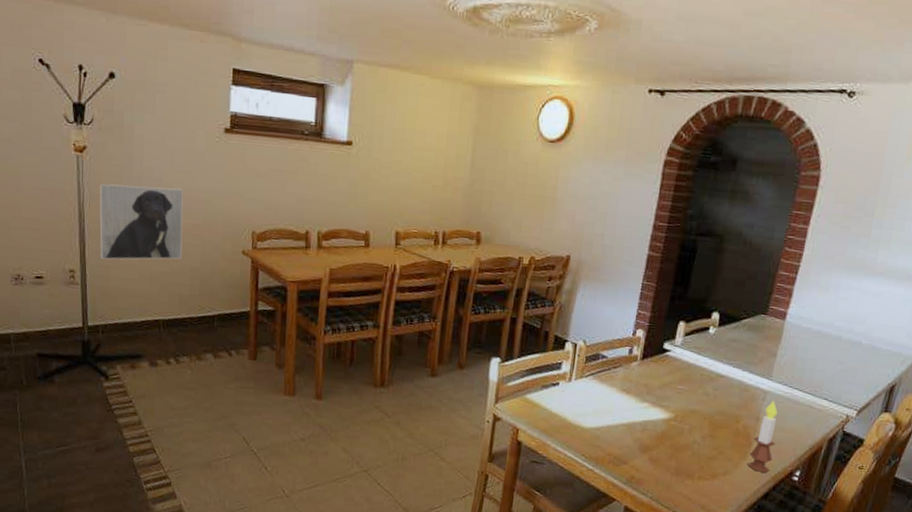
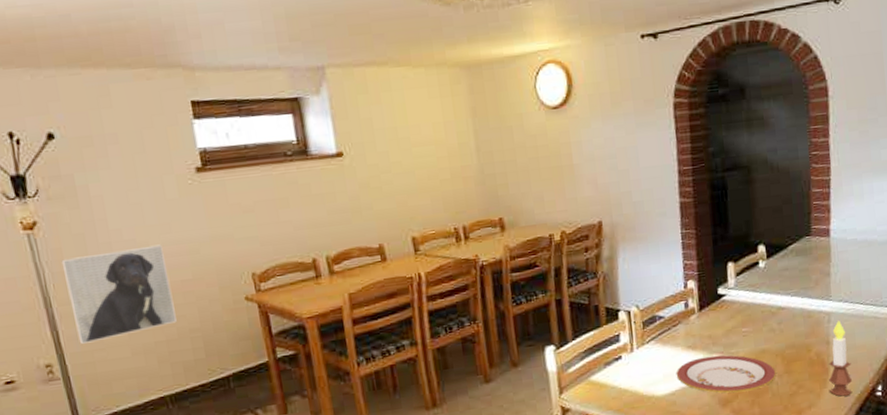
plate: none [605,402,701,445] -> present [676,355,776,393]

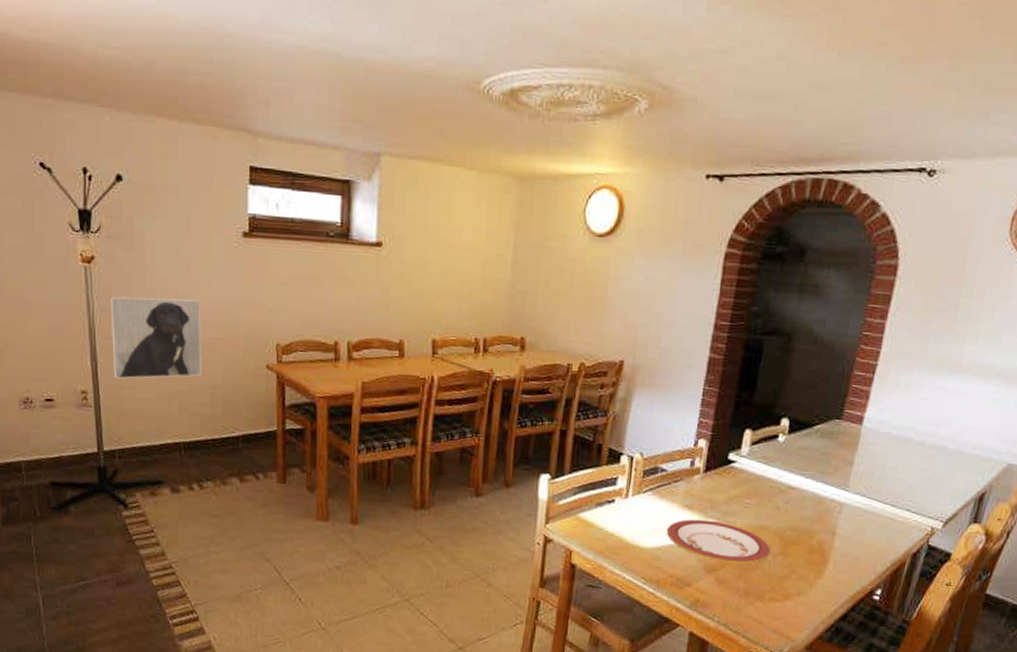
candle: present [829,320,853,397] -> none [824,514,855,592]

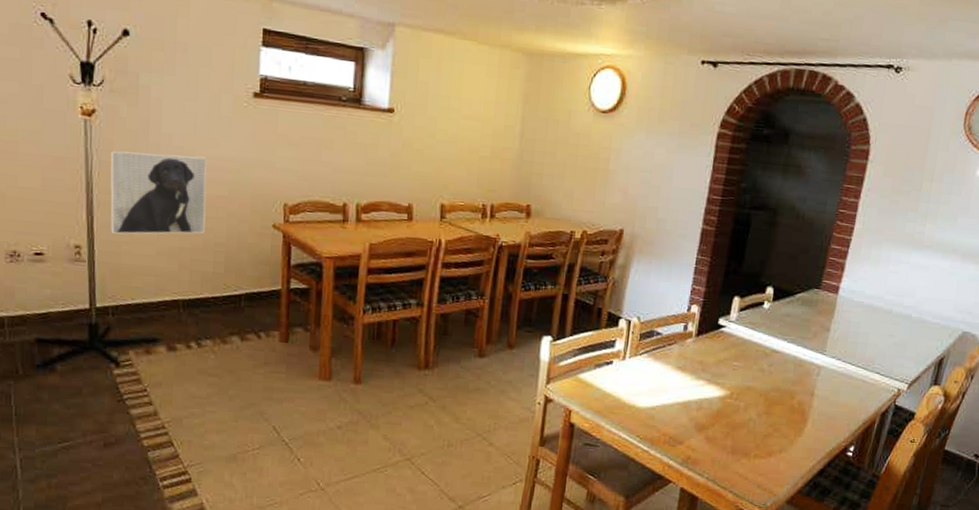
plate: present [666,519,771,564] -> none [660,380,756,423]

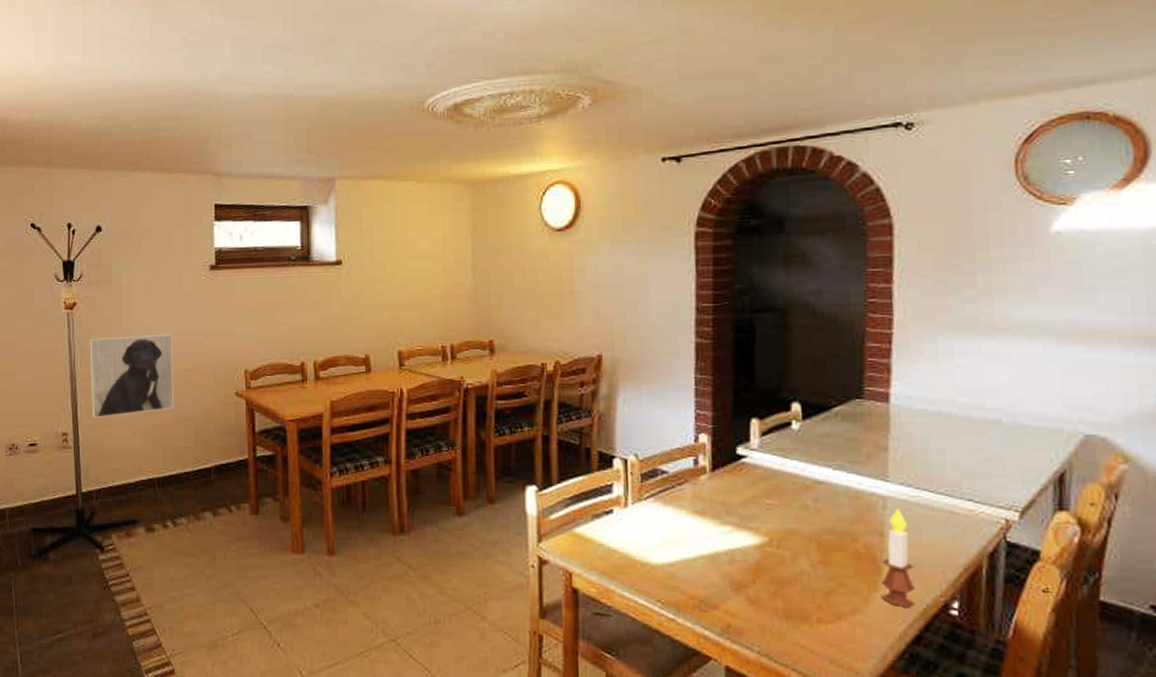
candle: none [803,376,831,449] -> present [881,509,915,607]

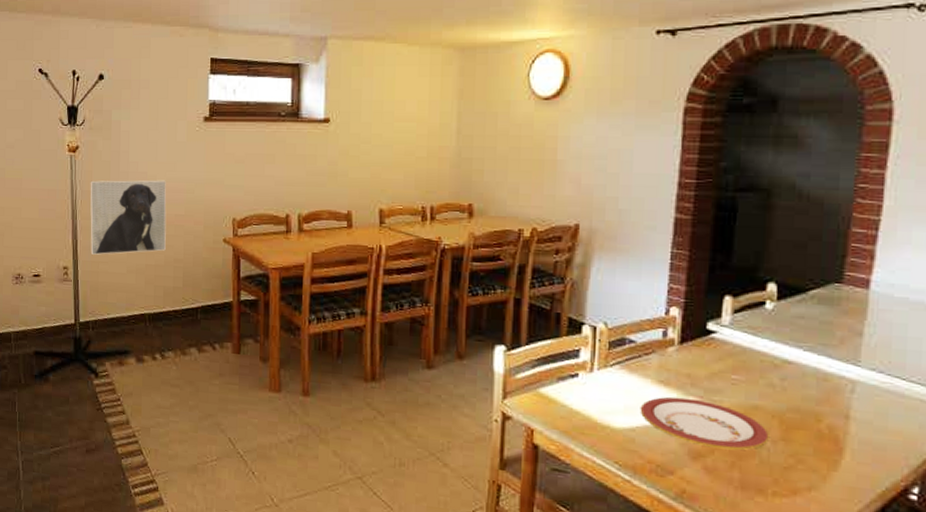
plate: none [678,527,808,578] -> present [640,396,769,450]
candle: present [881,509,915,607] -> none [841,393,878,489]

